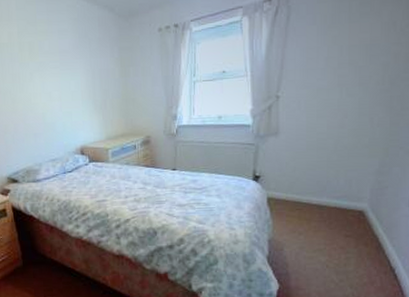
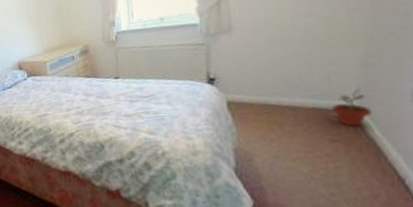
potted plant: none [349,192,379,225] -> present [331,88,372,127]

